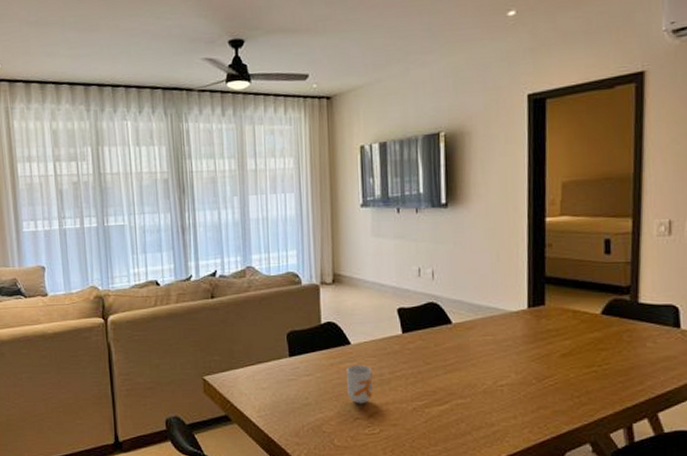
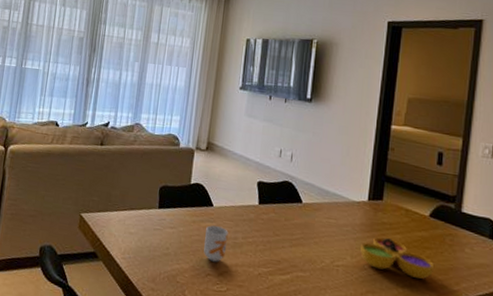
decorative bowl: none [525,346,612,385] -> present [360,237,433,279]

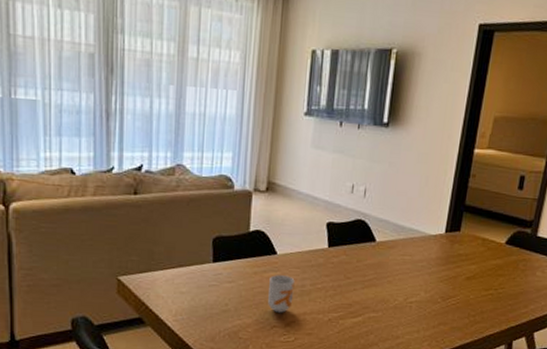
decorative bowl: present [360,237,433,279] -> none [434,269,505,306]

